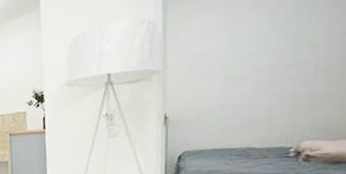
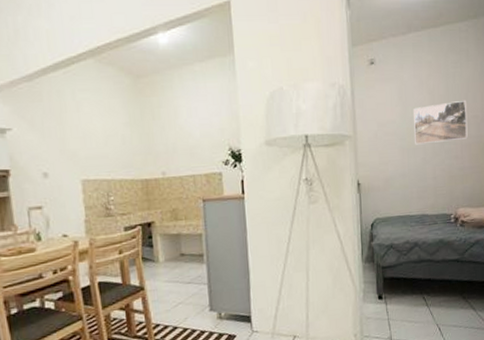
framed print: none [244,15,331,74] -> present [414,101,468,145]

